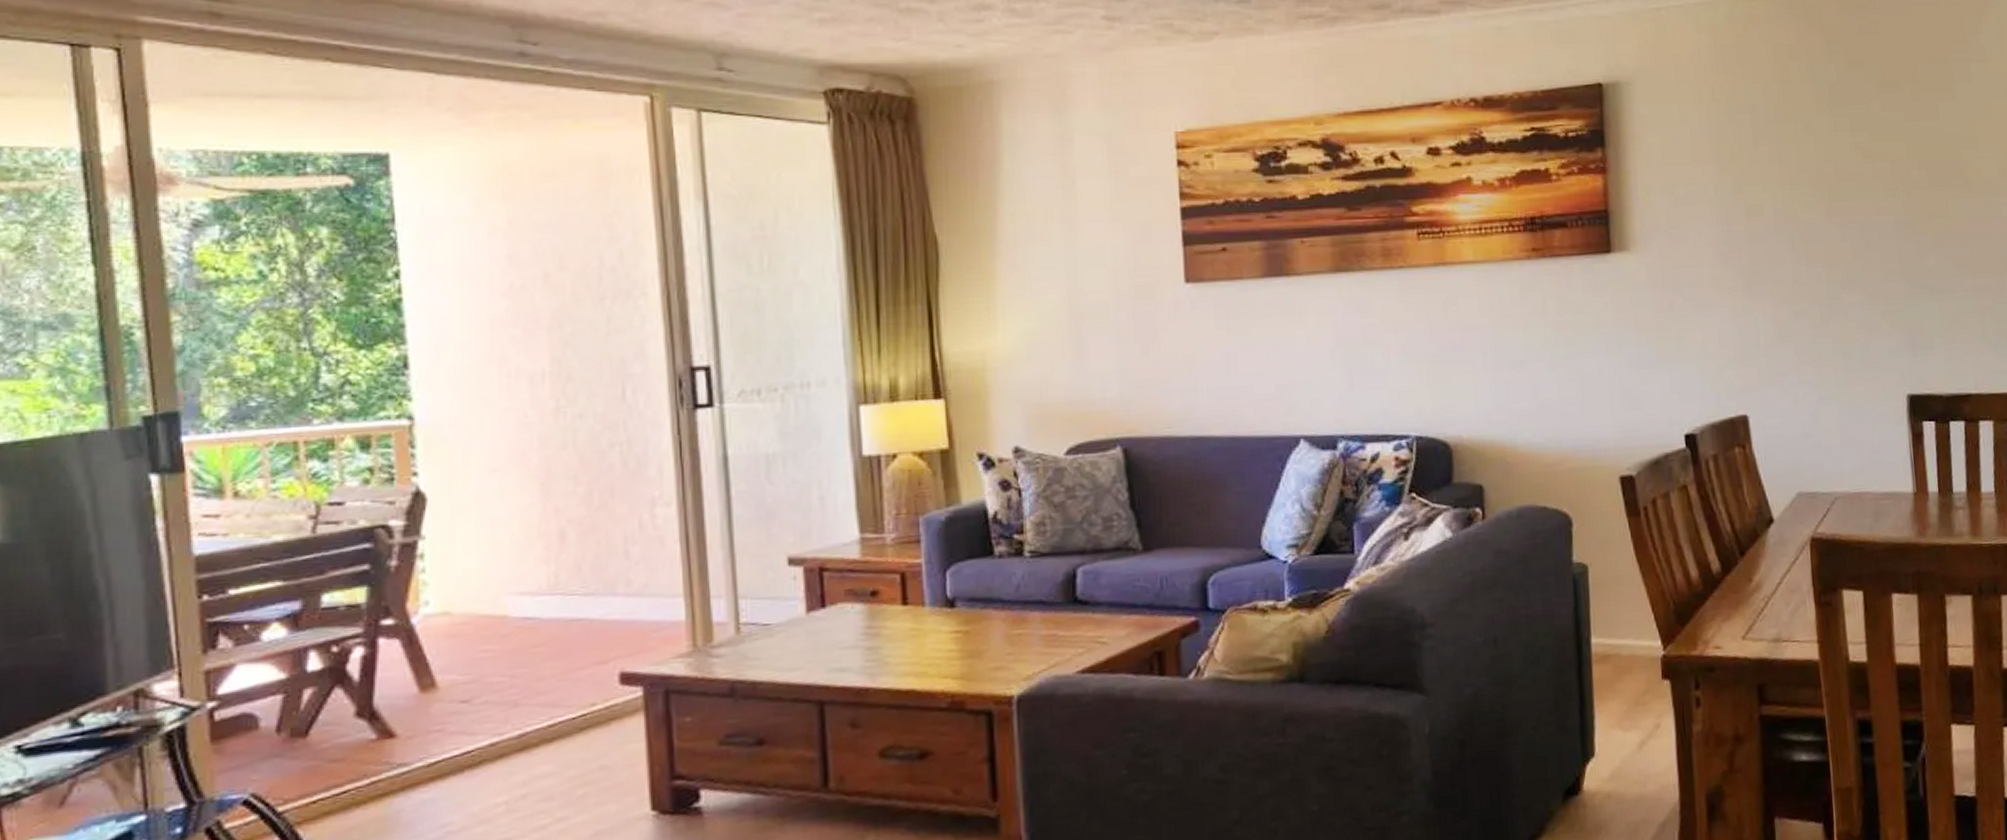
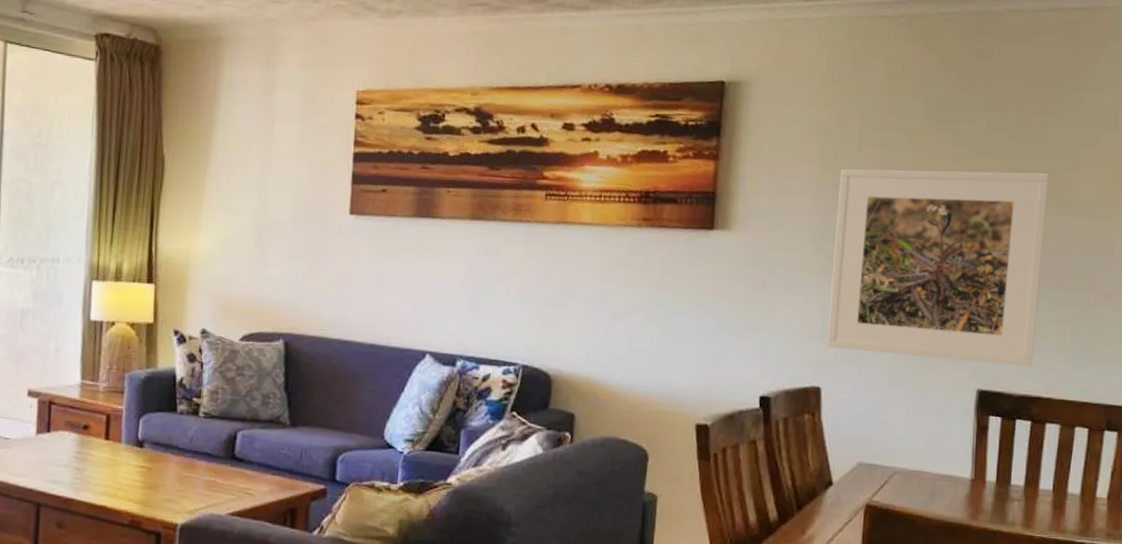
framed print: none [1738,153,1958,370] -> present [826,169,1049,367]

